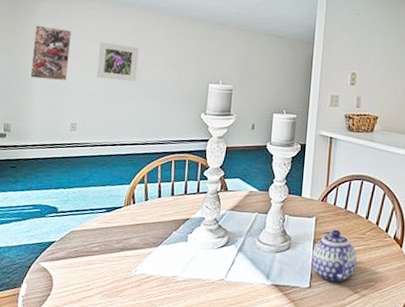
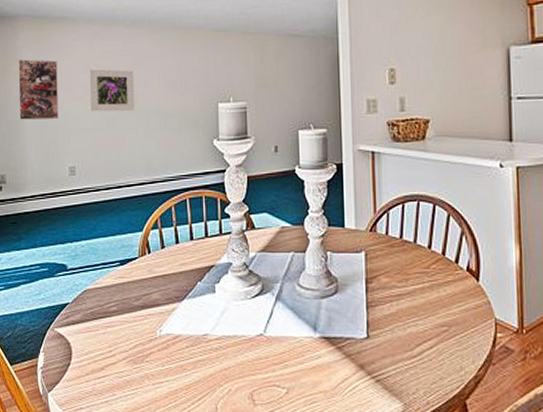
teapot: present [311,229,358,282] -> none [365,264,423,329]

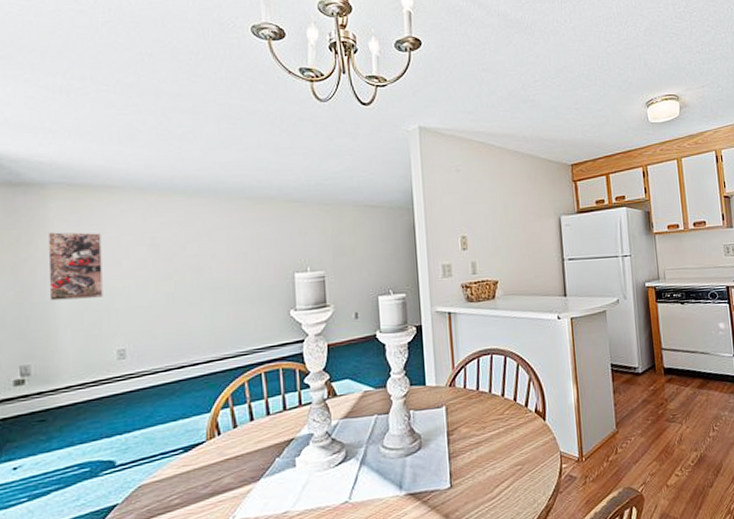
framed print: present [89,69,135,112] -> none [142,241,200,288]

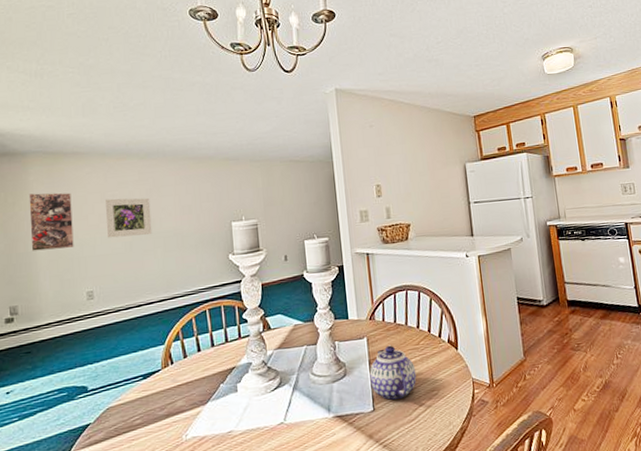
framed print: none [142,241,200,288] -> present [104,197,152,238]
teapot: none [447,415,500,475] -> present [369,345,417,400]

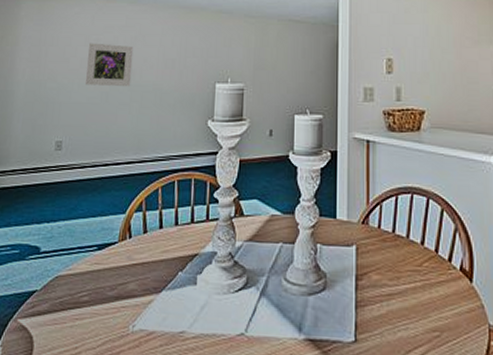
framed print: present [28,192,74,251] -> none [10,29,57,92]
teapot: present [369,345,417,400] -> none [355,260,415,333]

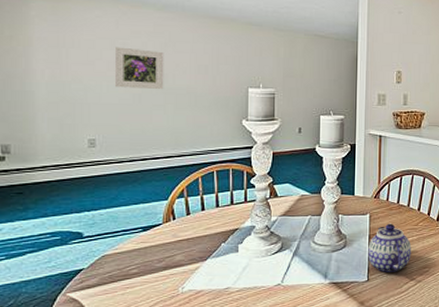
teapot: none [355,260,415,333] -> present [368,223,412,272]

